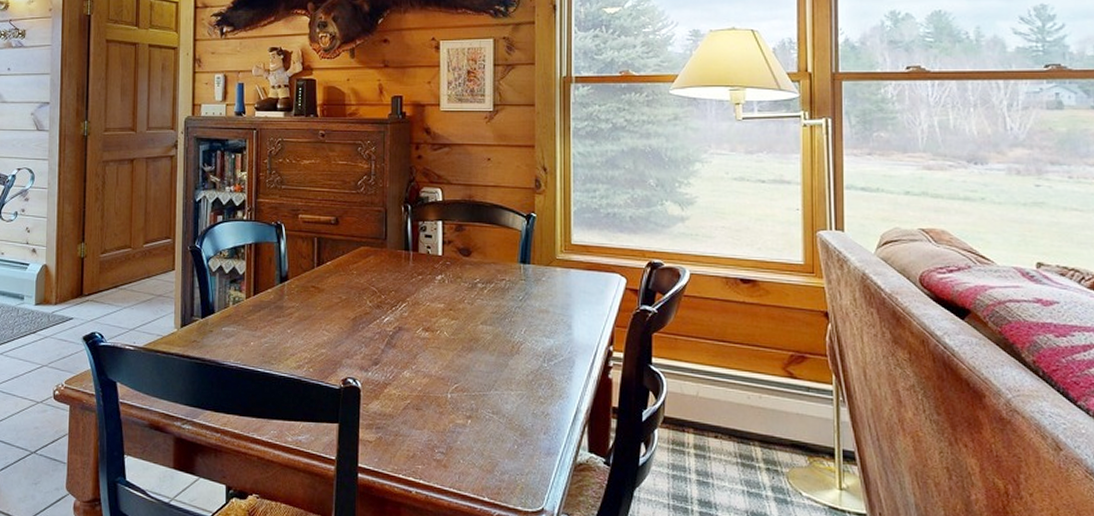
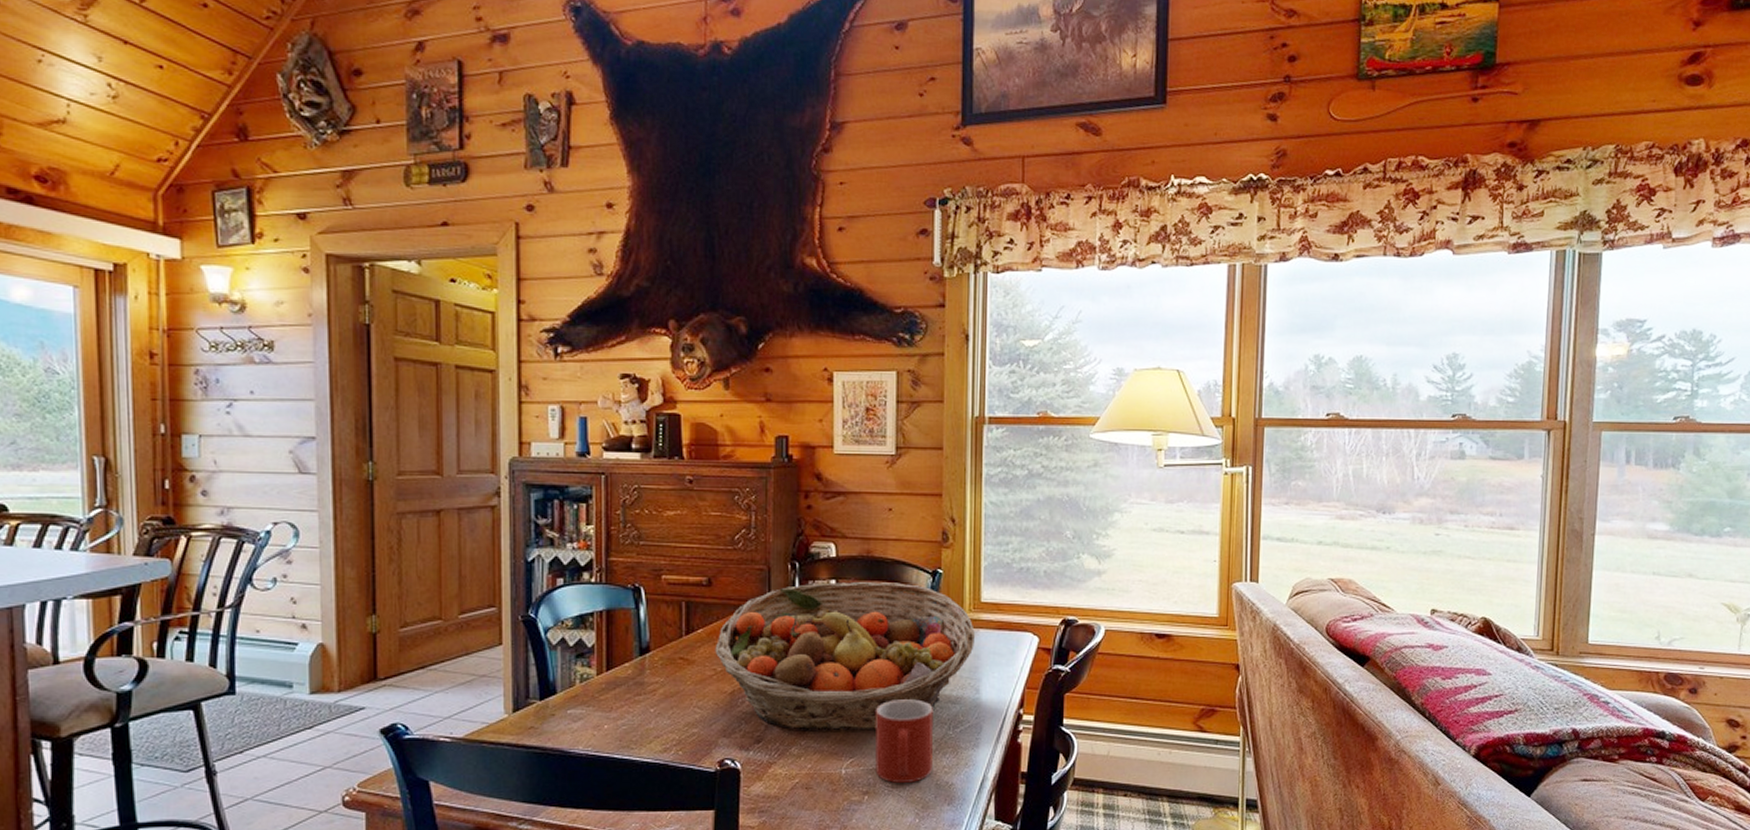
fruit basket: none [340,223,566,359] -> present [715,582,975,732]
mug: none [477,331,529,410] -> present [875,699,933,783]

